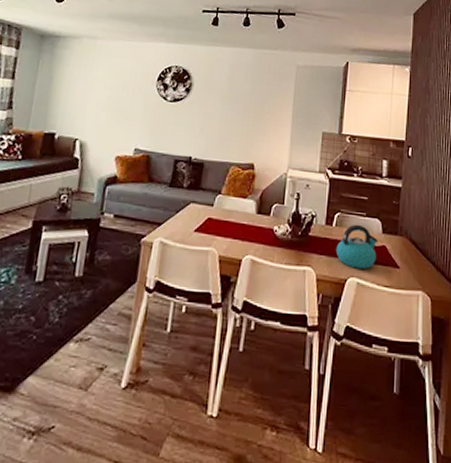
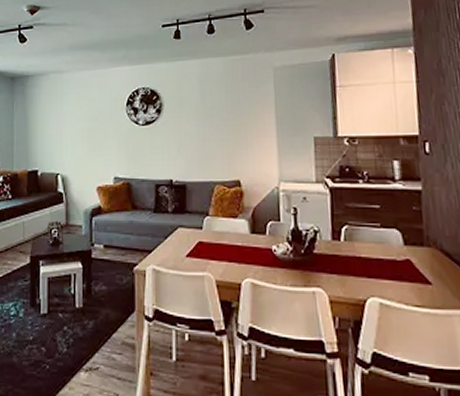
kettle: present [335,224,378,269] -> none [348,237,400,287]

